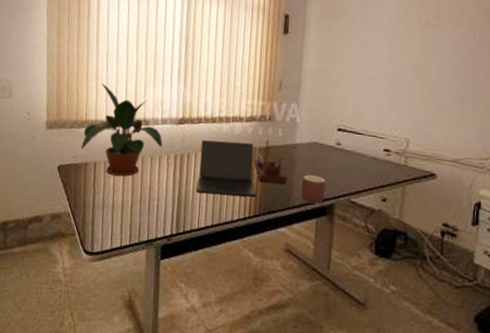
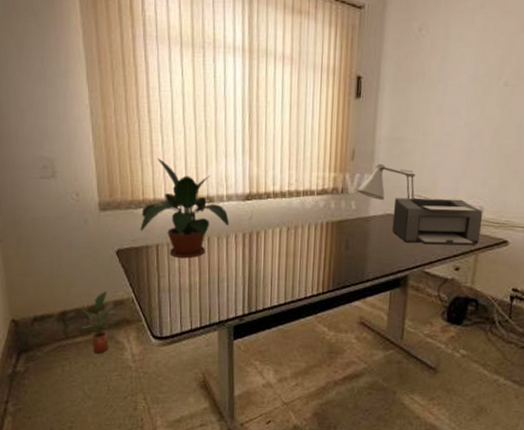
potted plant: none [19,204,52,265] -> present [81,291,116,354]
laptop: present [195,140,256,197] -> none [267,216,330,273]
desk organizer: present [254,139,286,184] -> none [326,213,360,258]
desk lamp: none [283,94,341,130] -> present [356,163,416,201]
mug: present [301,174,326,204] -> none [375,247,400,276]
printer: none [318,127,409,178] -> present [392,198,483,246]

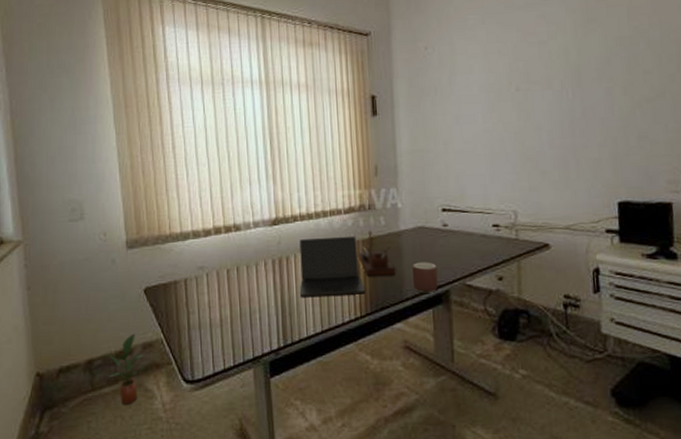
potted plant: present [140,158,229,259] -> none [168,191,257,292]
laptop: none [267,216,330,273] -> present [299,236,366,297]
desk organizer: none [326,213,360,258] -> present [358,230,395,276]
desk lamp: present [356,163,416,201] -> none [384,176,444,214]
mug: none [375,247,400,276] -> present [411,262,438,293]
printer: present [392,198,483,246] -> none [423,205,519,255]

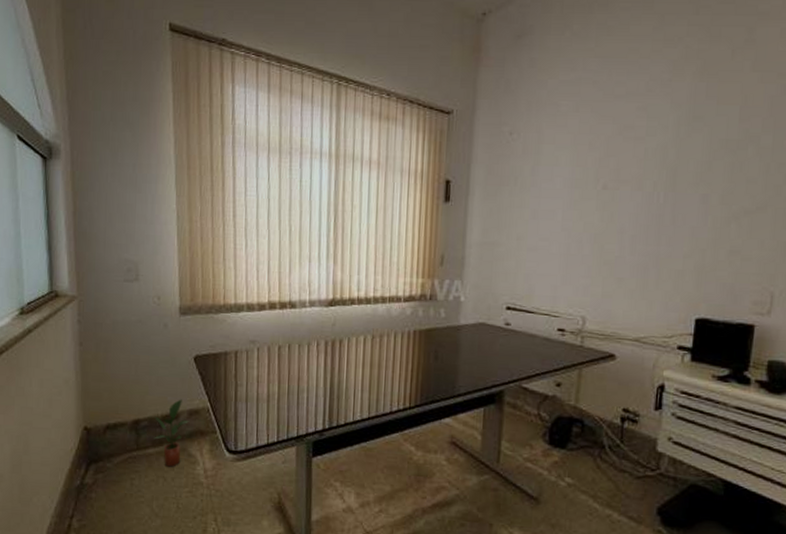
laptop: present [299,236,366,297] -> none [349,323,417,385]
desk organizer: present [358,230,395,276] -> none [414,321,450,371]
mug: present [411,262,438,293] -> none [466,359,494,391]

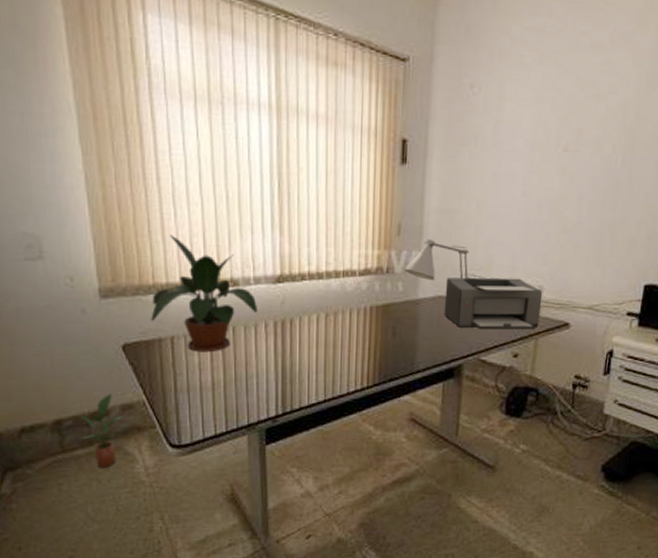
potted plant: none [220,262,311,367] -> present [151,234,257,353]
desk lamp: none [446,269,510,309] -> present [403,239,469,281]
printer: none [485,306,586,360] -> present [444,277,543,330]

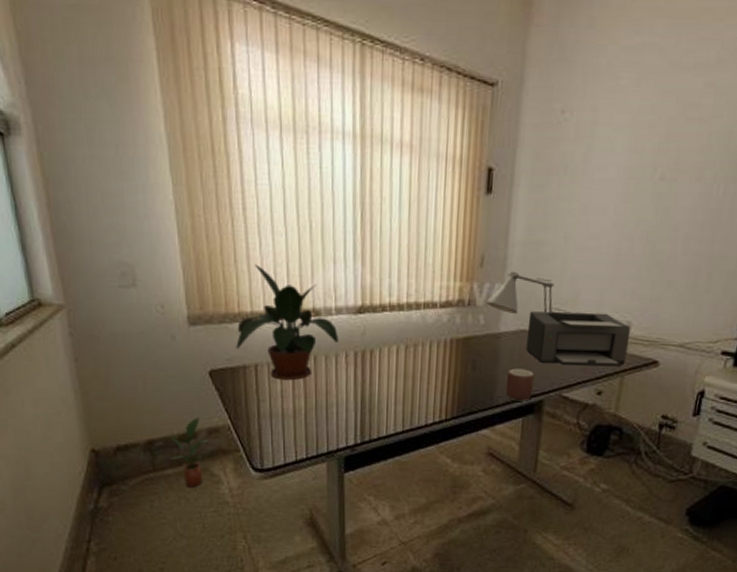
mug: none [425,334,453,366] -> present [505,368,535,401]

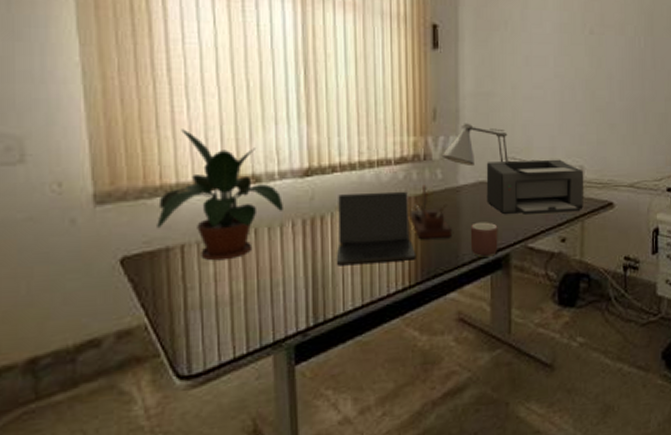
potted plant: present [170,417,210,487] -> none [63,319,119,415]
laptop: none [382,332,454,397] -> present [336,191,416,265]
desk organizer: none [450,328,489,381] -> present [410,184,451,239]

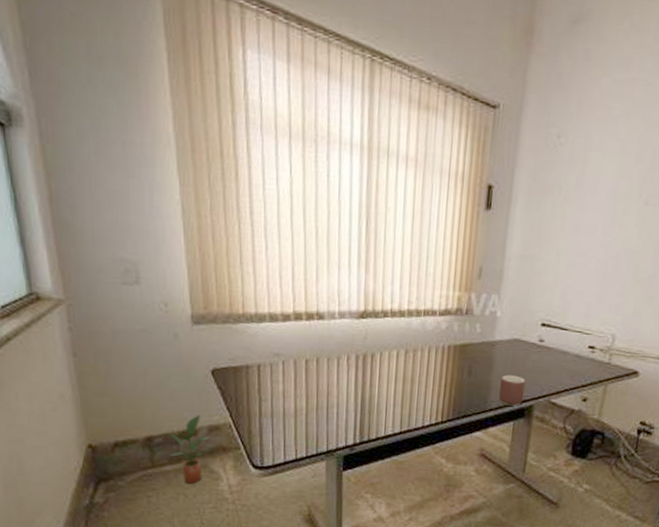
potted plant: none [63,319,119,415] -> present [170,415,210,484]
potted plant: present [157,129,283,261] -> none [239,266,341,381]
laptop: present [336,191,416,265] -> none [381,337,450,400]
desk organizer: present [410,184,451,239] -> none [447,336,483,386]
desk lamp: present [441,123,508,167] -> none [482,283,547,325]
printer: present [486,159,584,214] -> none [518,322,615,376]

